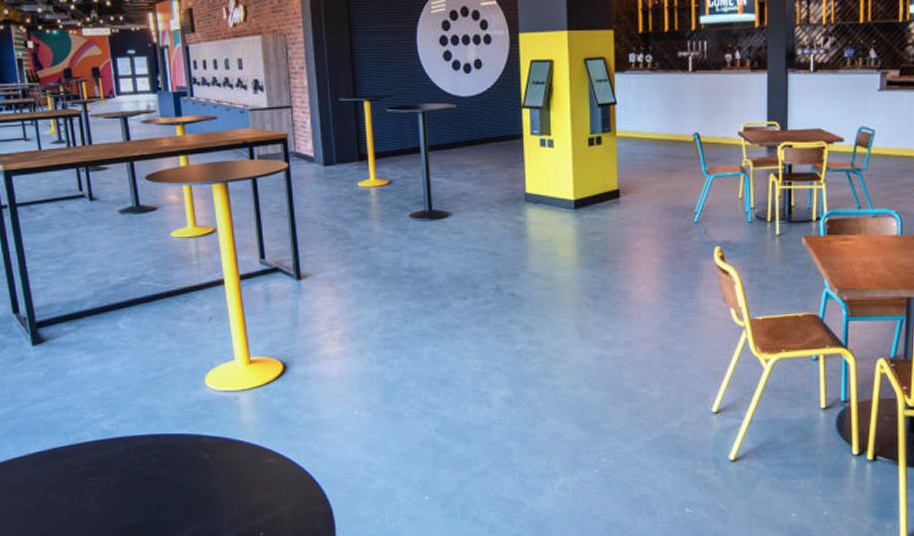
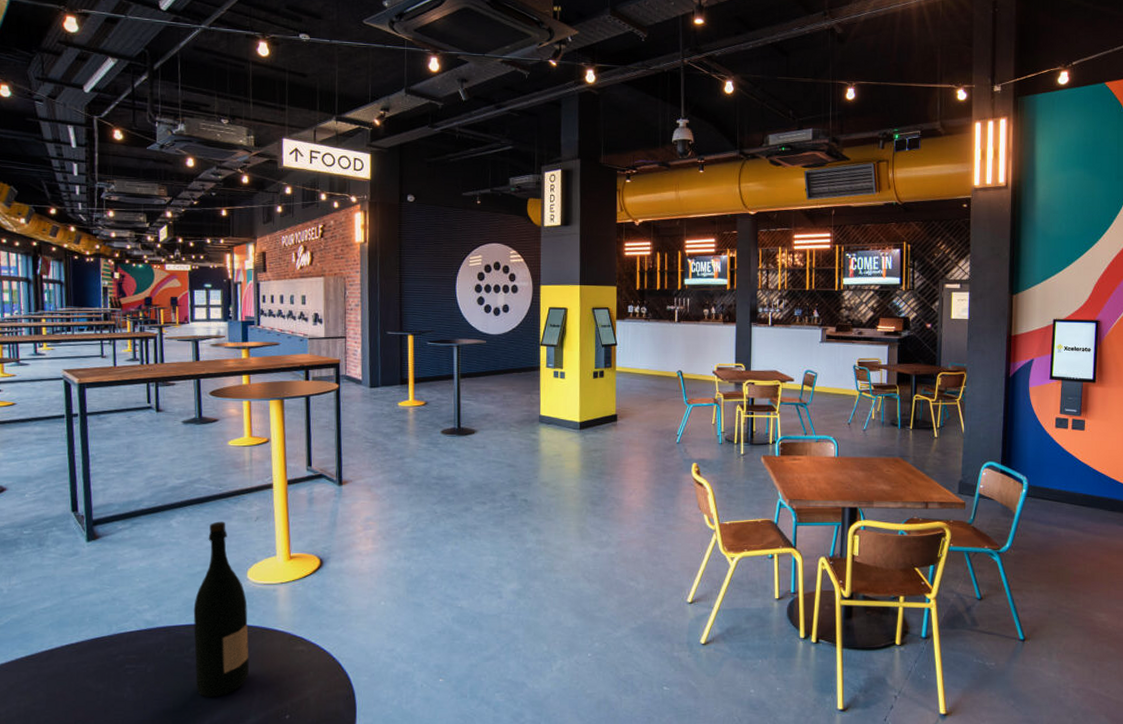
wine bottle: none [151,322,216,513] -> present [193,521,249,698]

